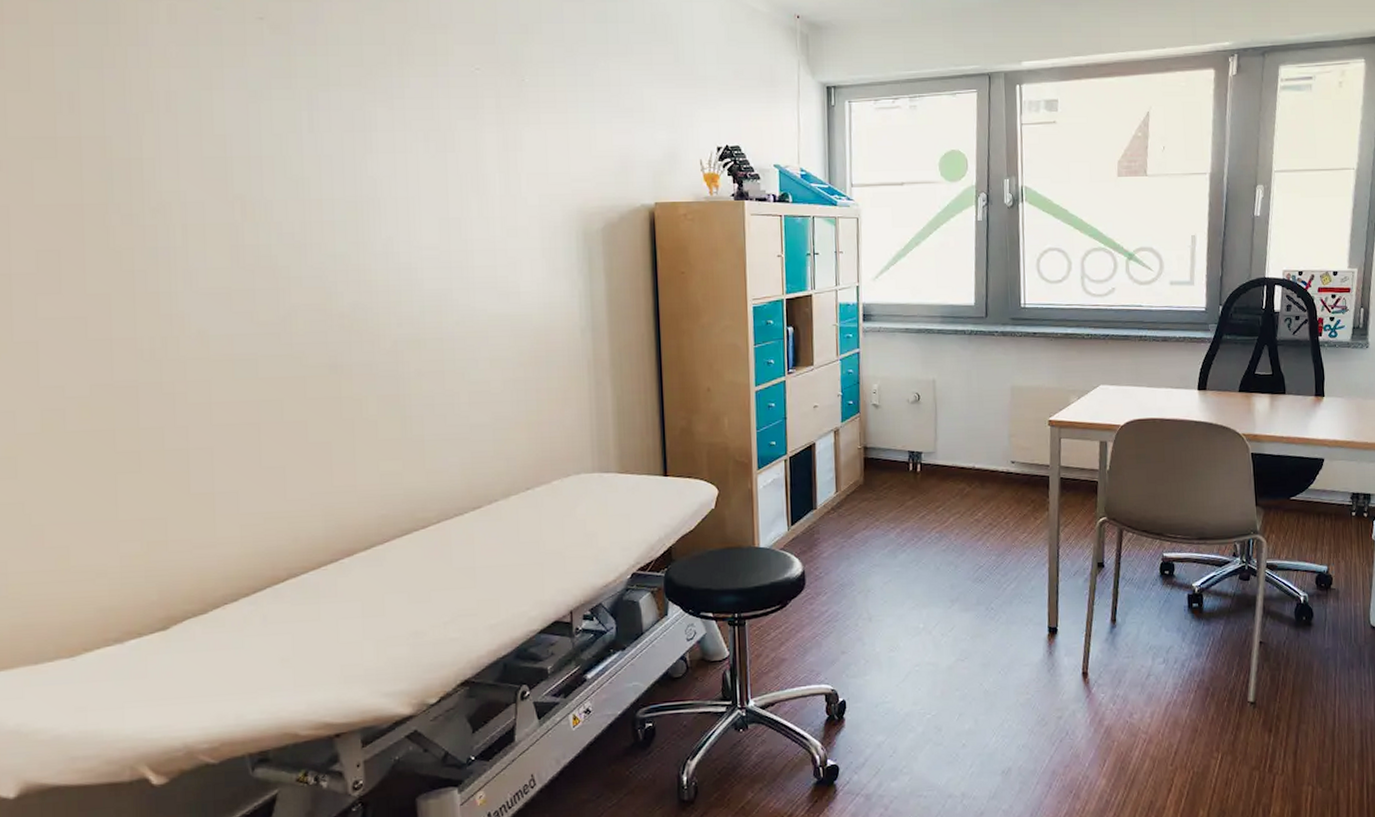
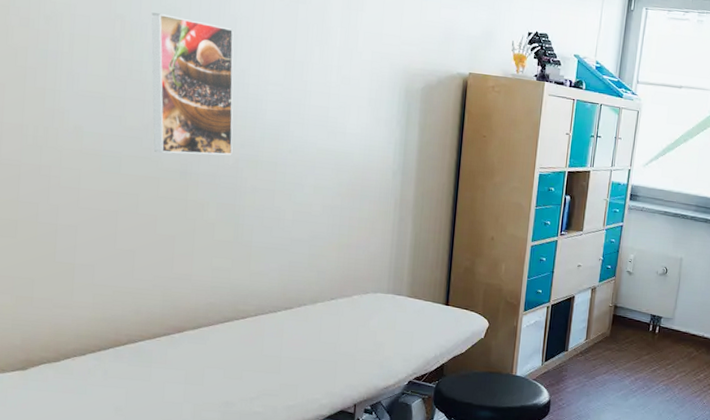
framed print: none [275,187,389,347] -> present [151,12,234,156]

